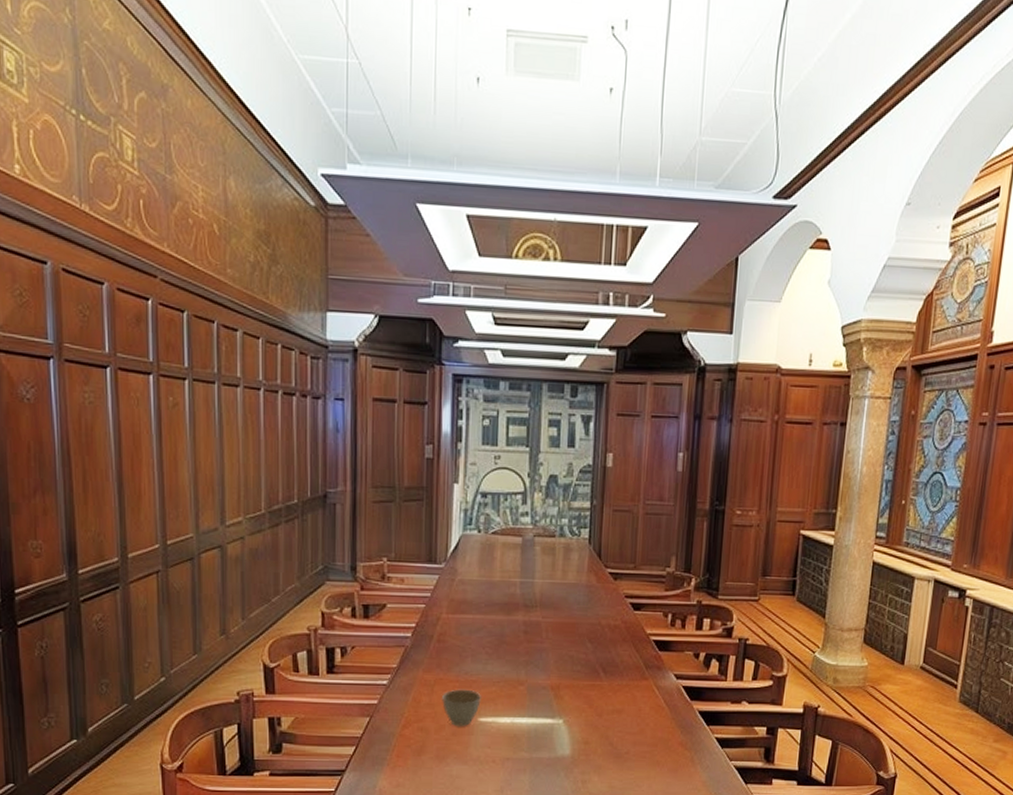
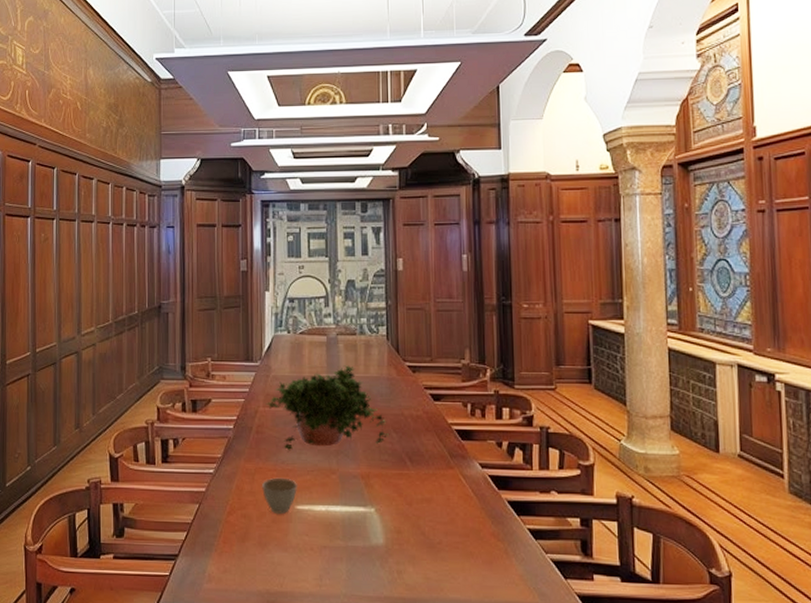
potted plant: none [449,569,585,661] -> present [265,364,390,451]

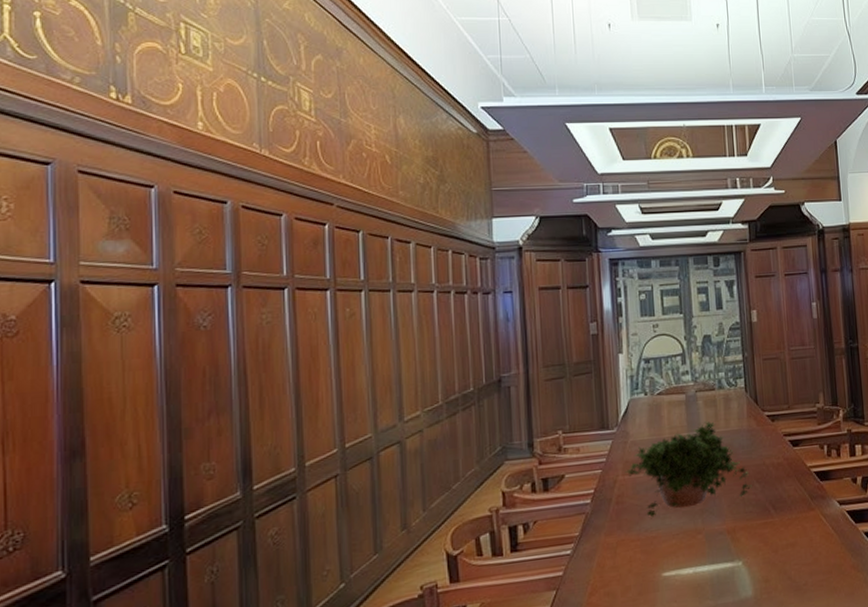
cup: present [261,477,297,515] -> none [624,546,663,586]

